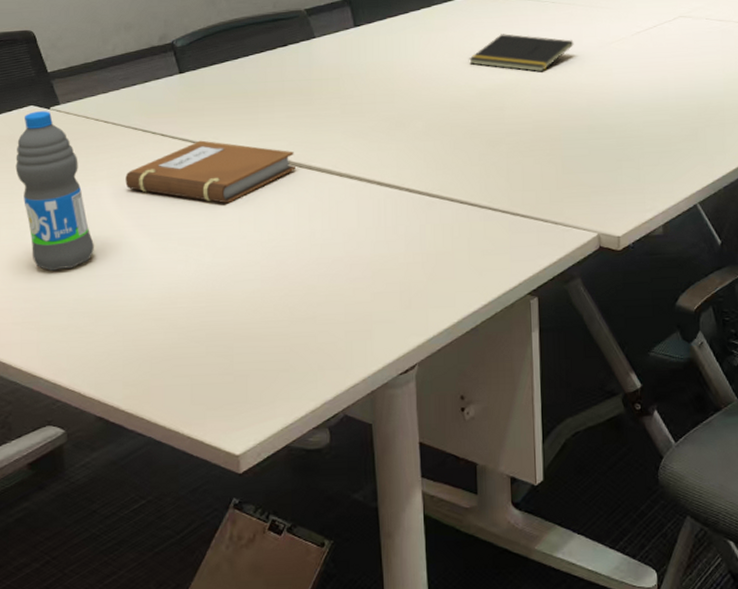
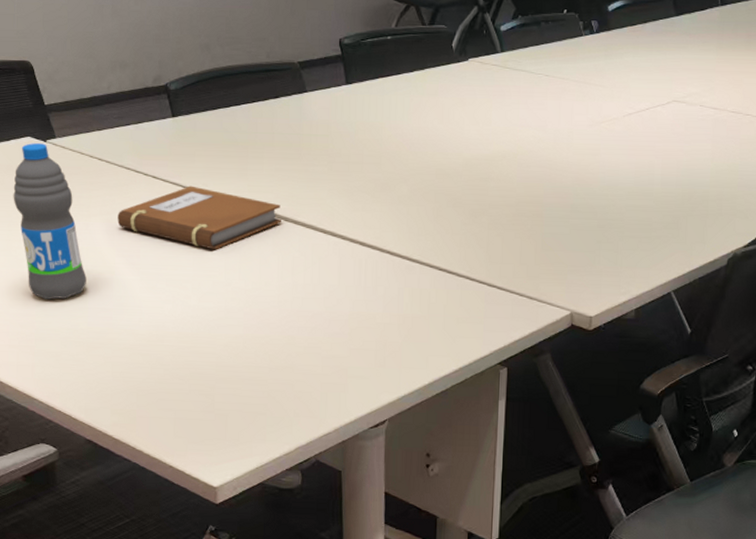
notepad: present [469,34,574,72] -> none [458,104,564,147]

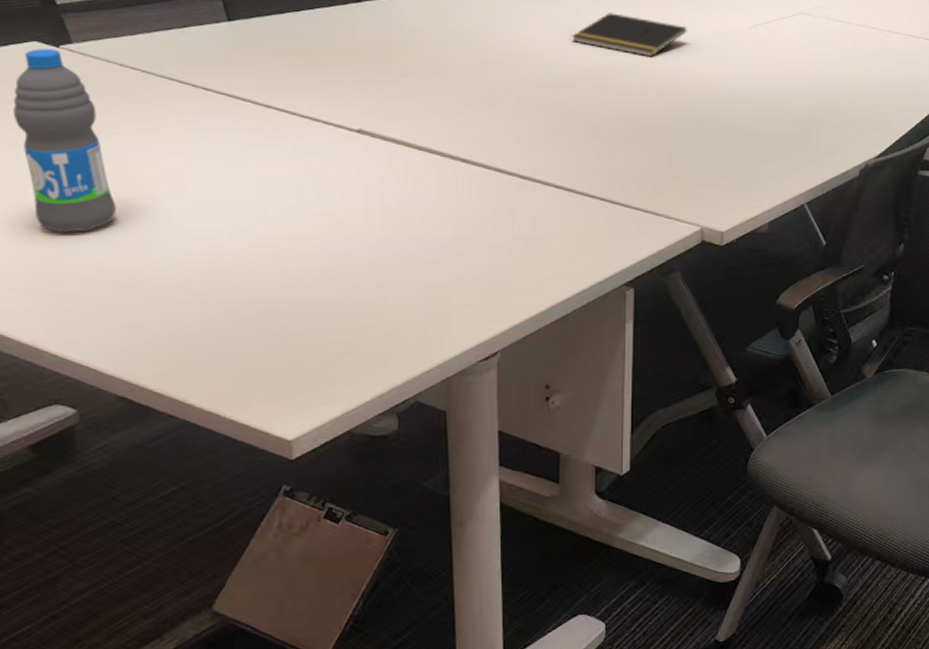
notebook: present [117,185,281,250] -> none [157,98,367,171]
notepad: none [458,104,564,147] -> present [572,13,687,57]

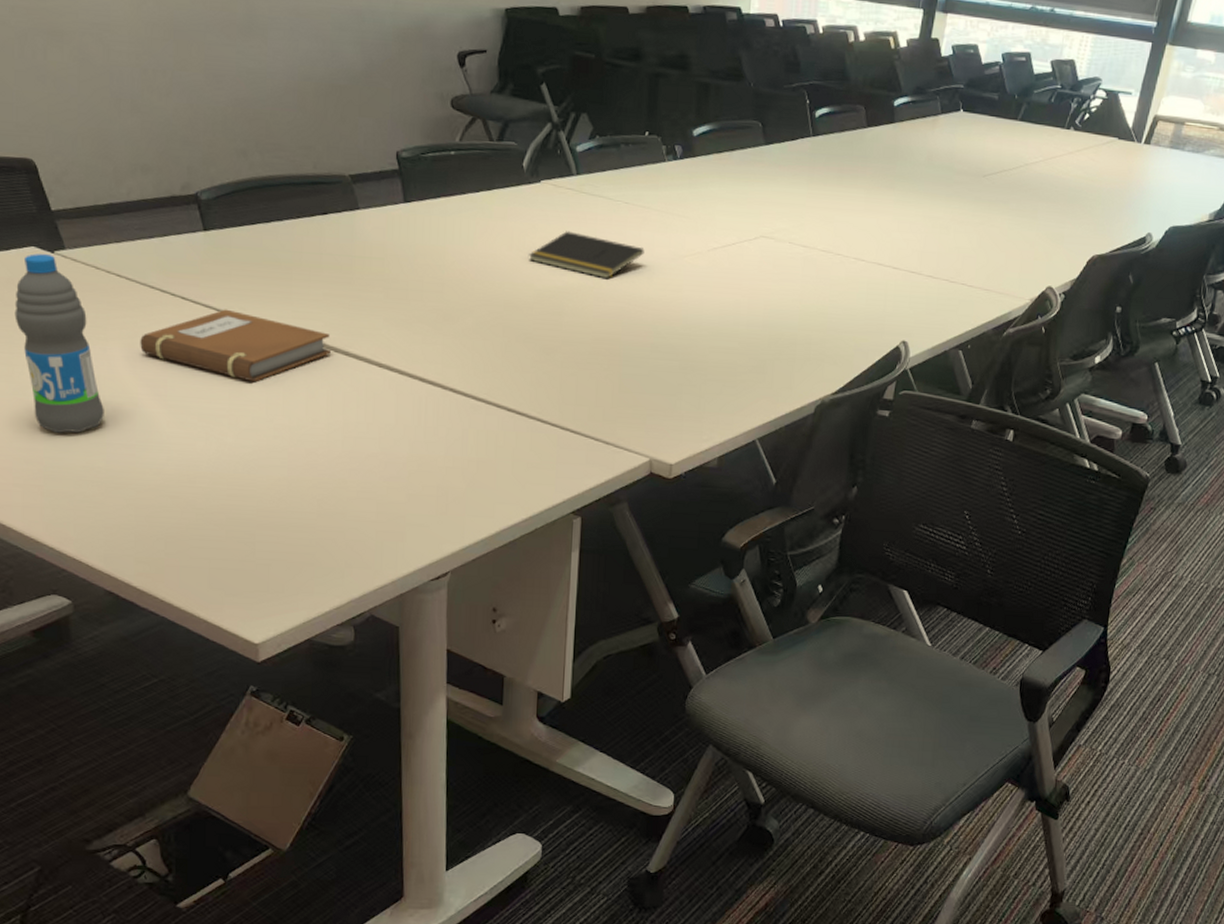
notebook: none [157,98,367,171] -> present [140,309,331,382]

